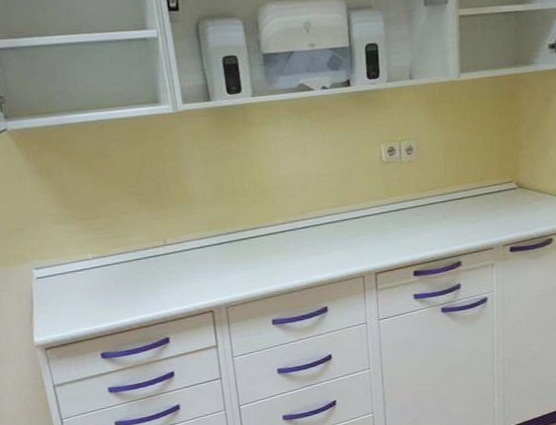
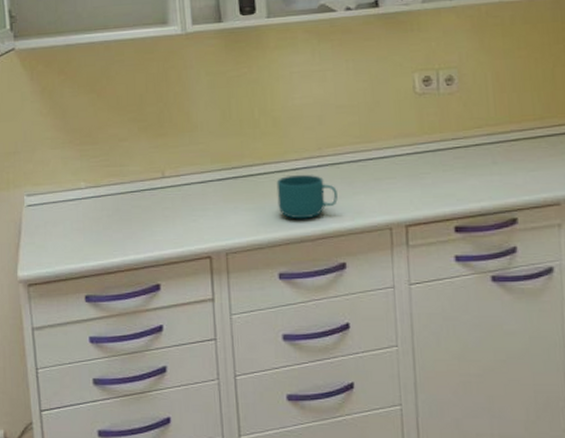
cup: none [267,235,319,274] -> present [276,174,338,219]

